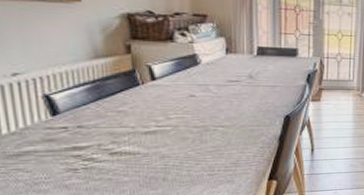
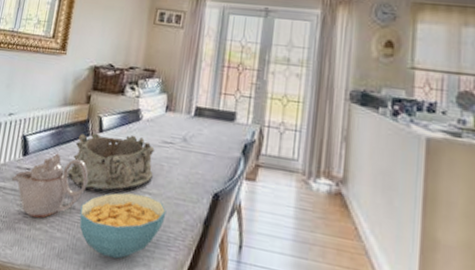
teapot: none [44,107,150,172] -> present [12,153,89,219]
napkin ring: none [121,78,222,136] -> present [67,133,155,193]
cereal bowl: none [145,129,242,184] -> present [79,192,167,259]

